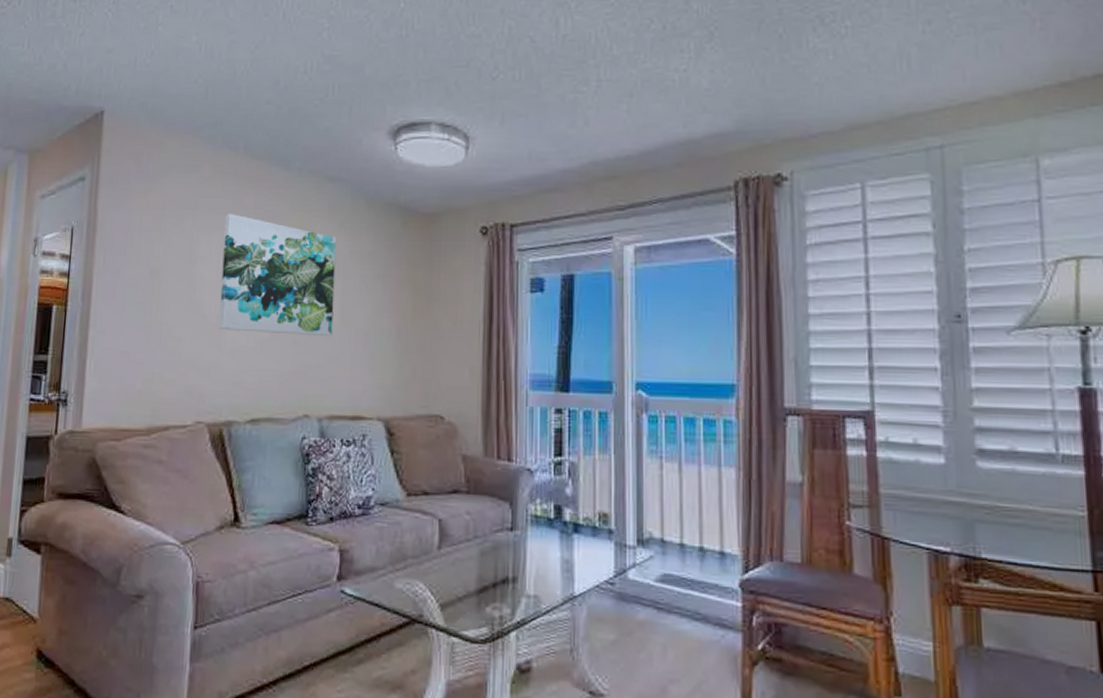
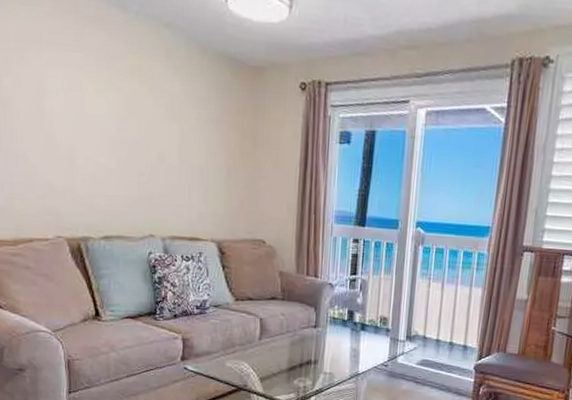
wall art: present [219,212,337,337] -> none [68,50,173,171]

